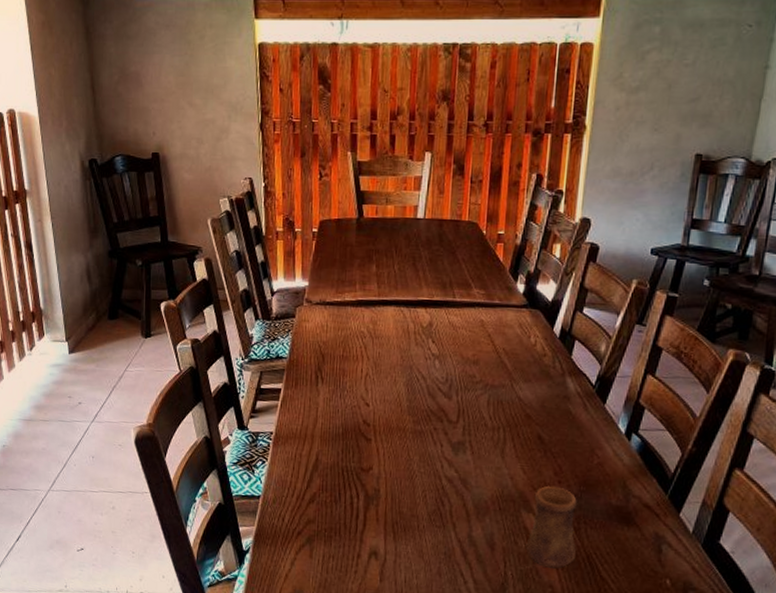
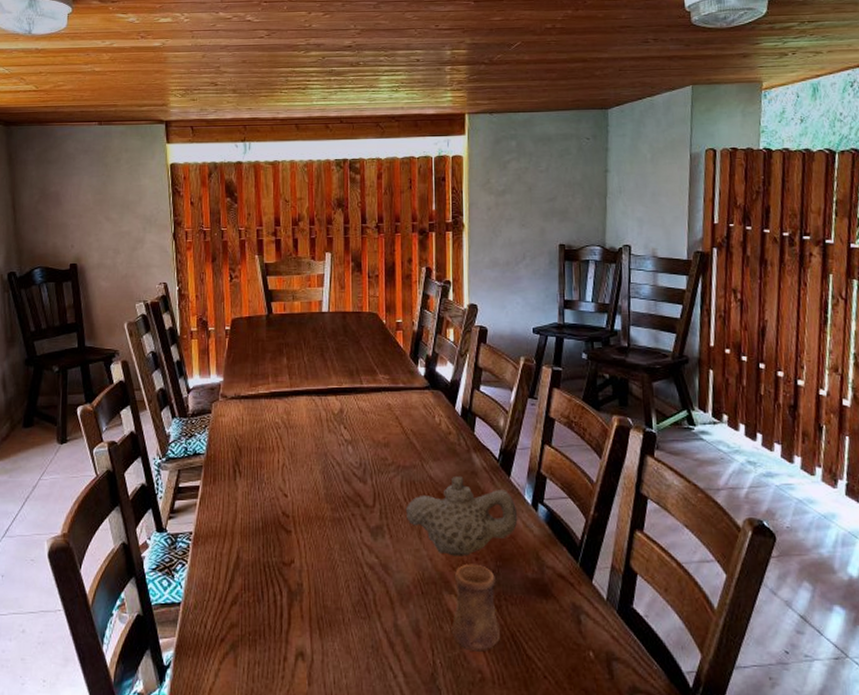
teapot: none [490,400,609,479] -> present [405,477,518,556]

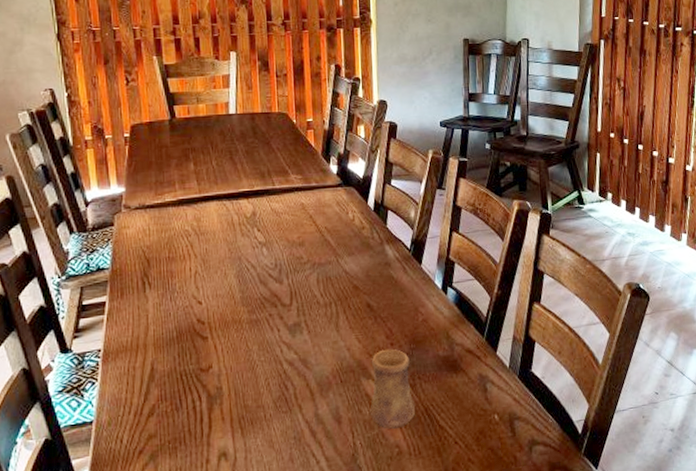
teapot: present [405,477,518,556] -> none [322,269,429,344]

